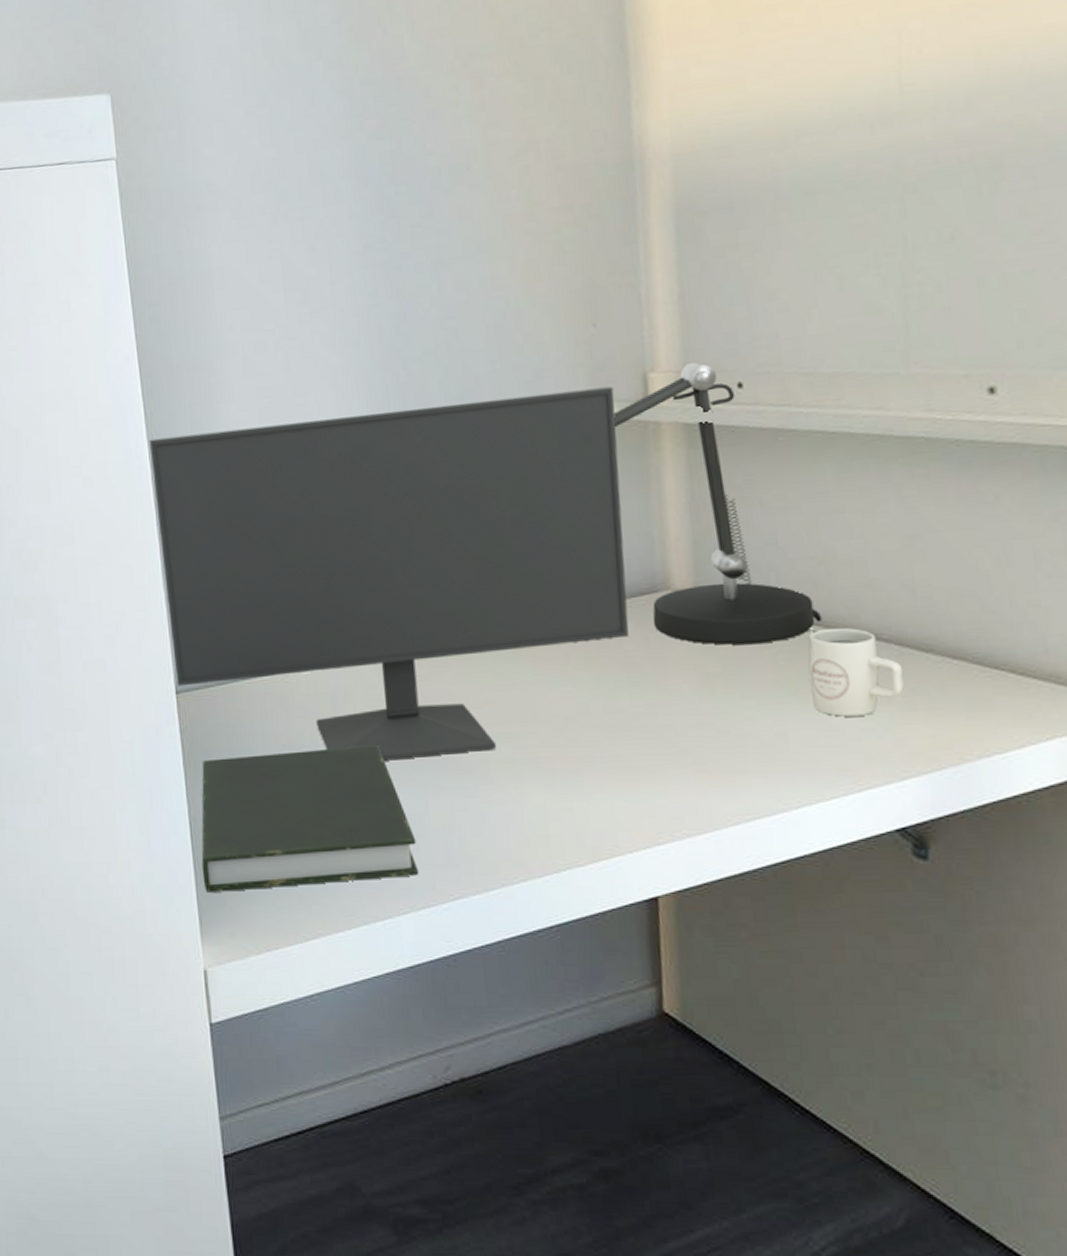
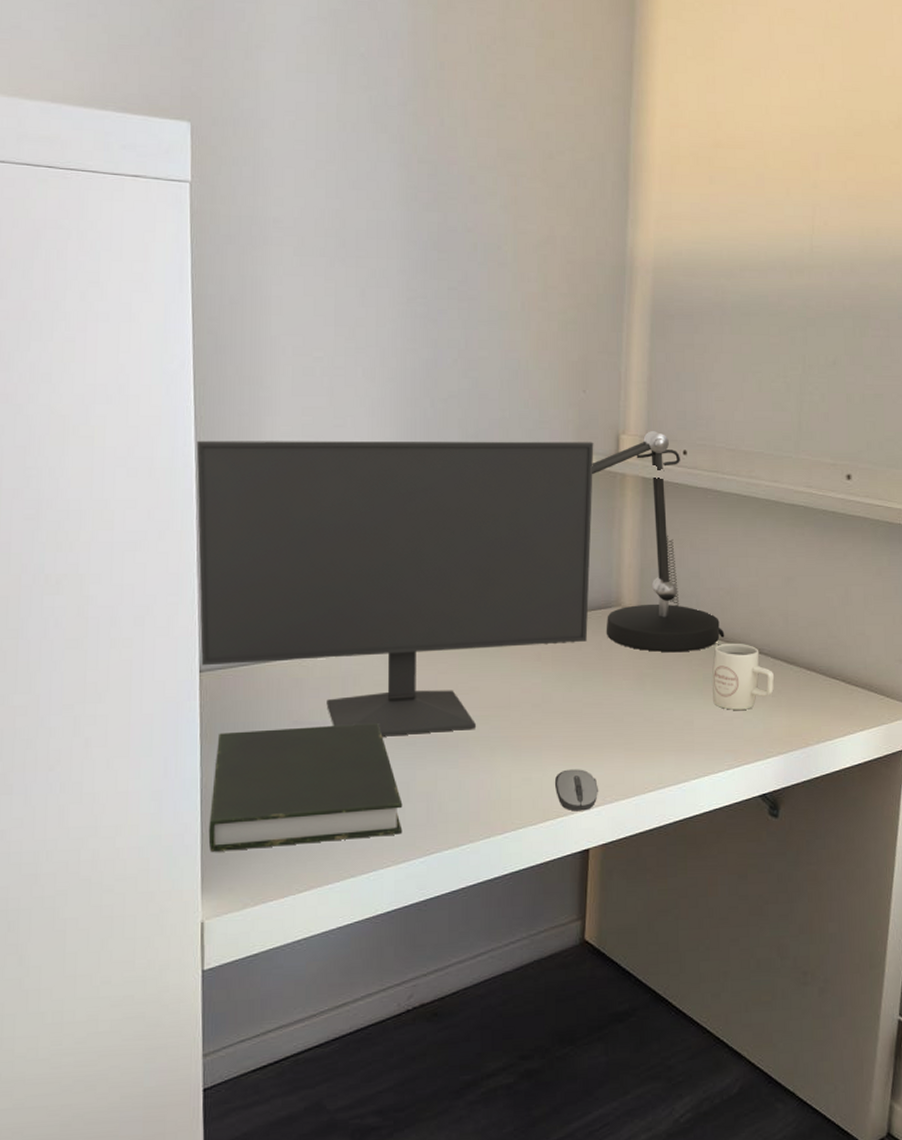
computer mouse: none [603,796,664,850] -> present [554,769,599,812]

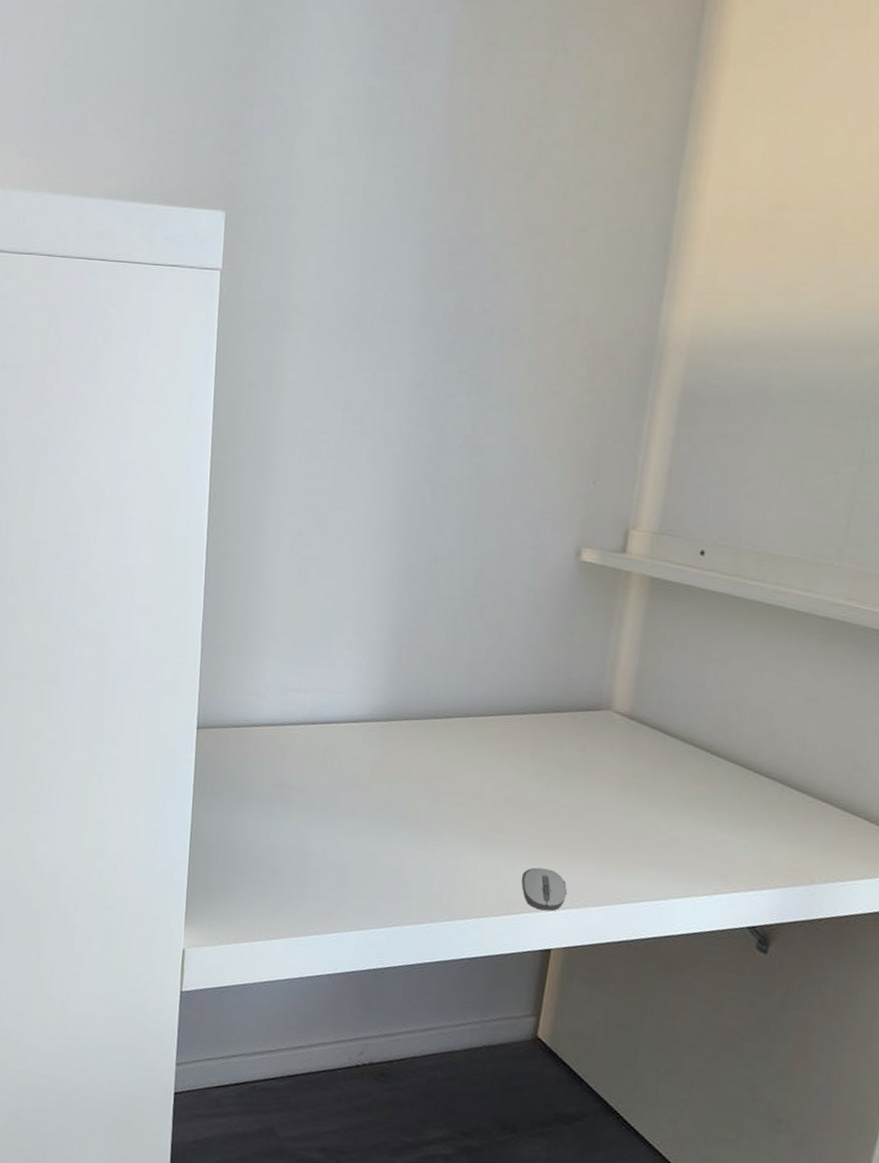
computer monitor: present [196,440,594,737] -> none [199,516,599,814]
book: present [208,722,403,852] -> none [194,786,369,903]
desk lamp: present [592,431,725,652] -> none [591,528,727,766]
mug: present [711,643,775,710] -> none [705,761,782,835]

